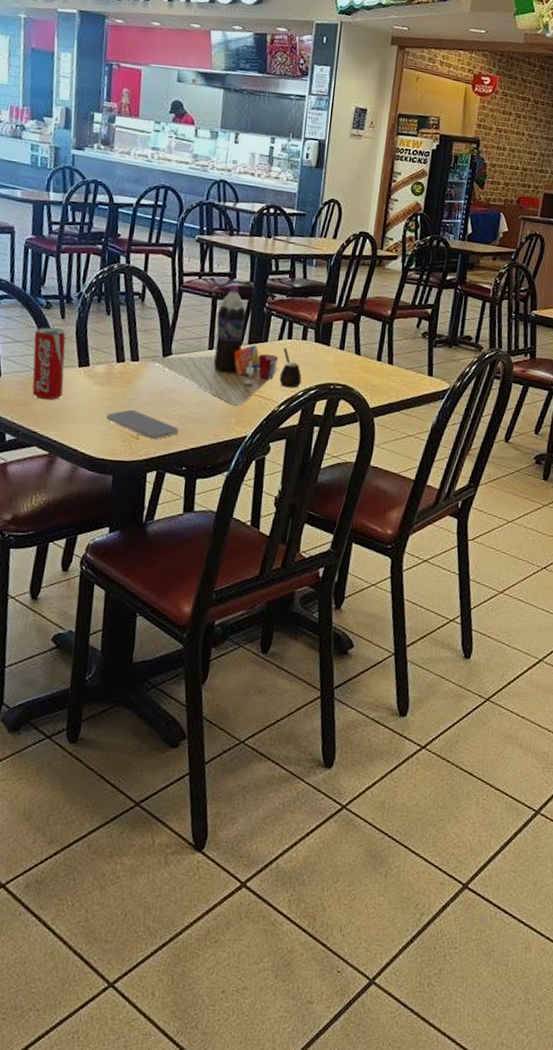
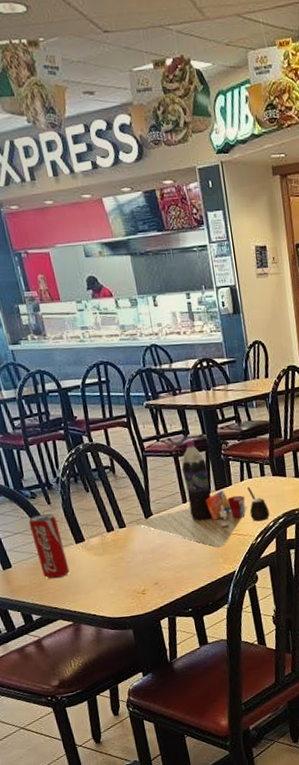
smartphone: present [106,409,179,439] -> none [112,569,178,591]

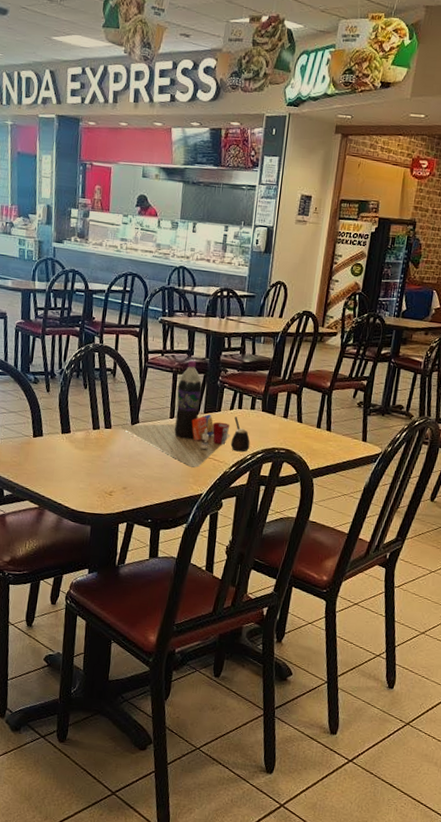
beverage can: present [28,513,70,579] -> none [24,399,51,462]

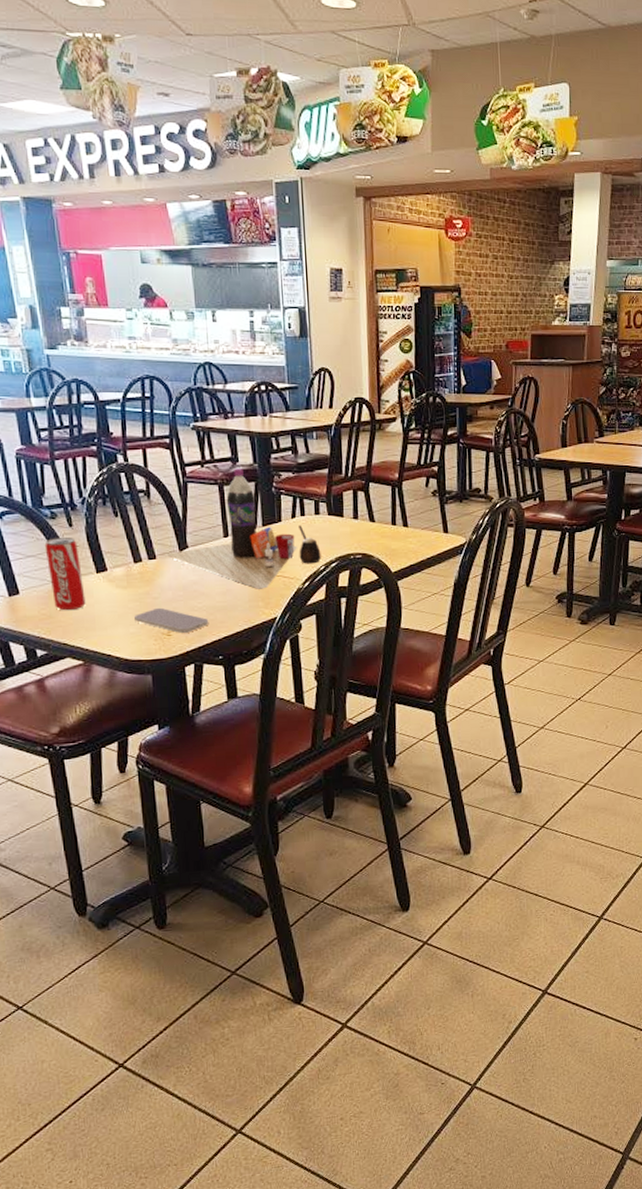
beverage can: none [24,399,51,462] -> present [44,536,86,611]
smartphone: none [85,470,145,495] -> present [134,607,209,633]

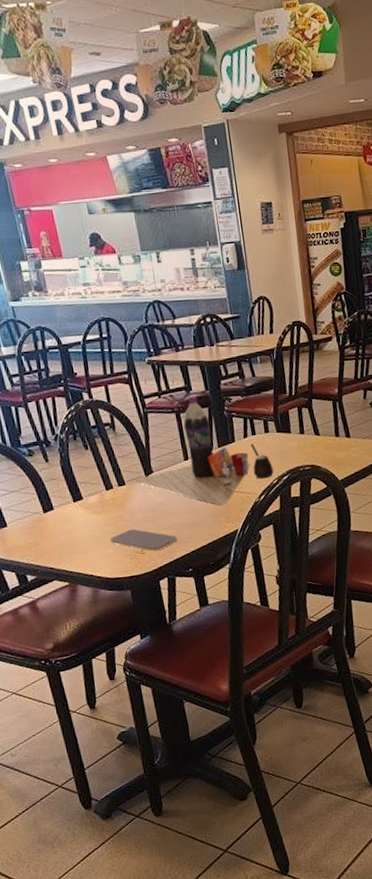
beverage can: present [44,536,86,611] -> none [25,471,67,539]

